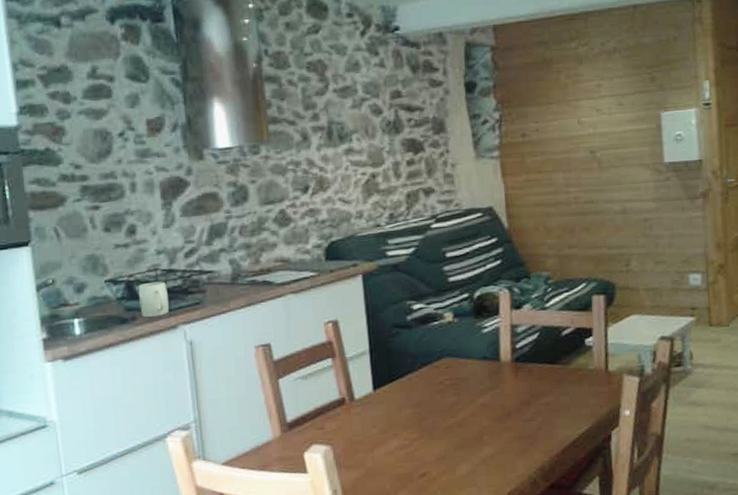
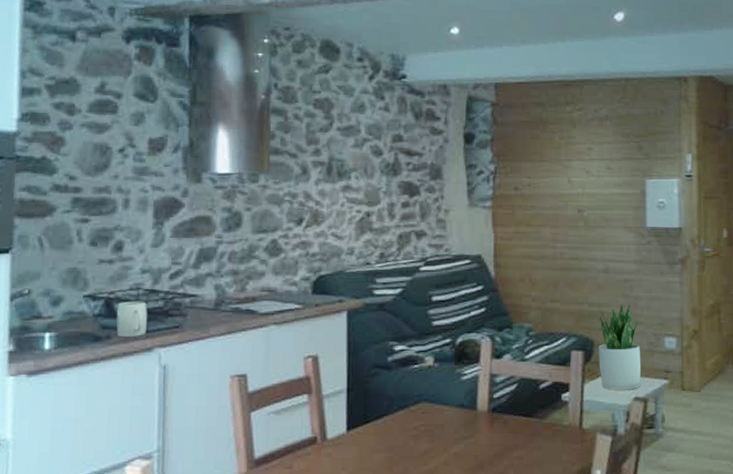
planter: none [619,243,667,332] -> present [598,304,642,390]

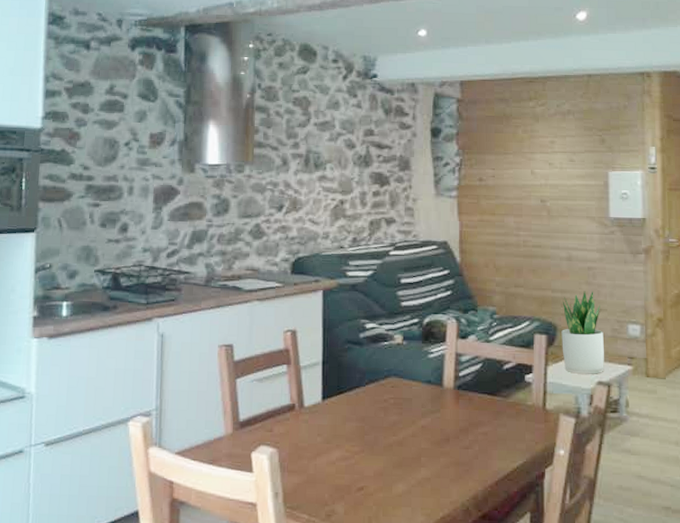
mug: present [116,301,148,338] -> none [121,276,148,309]

